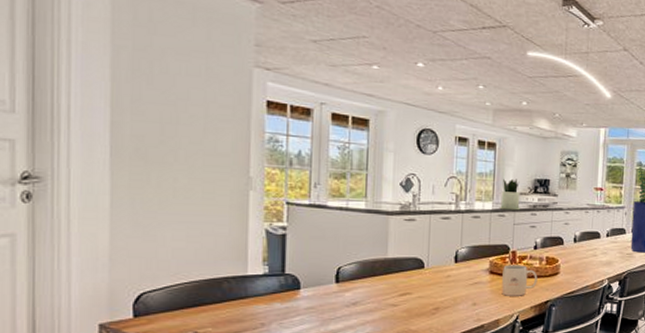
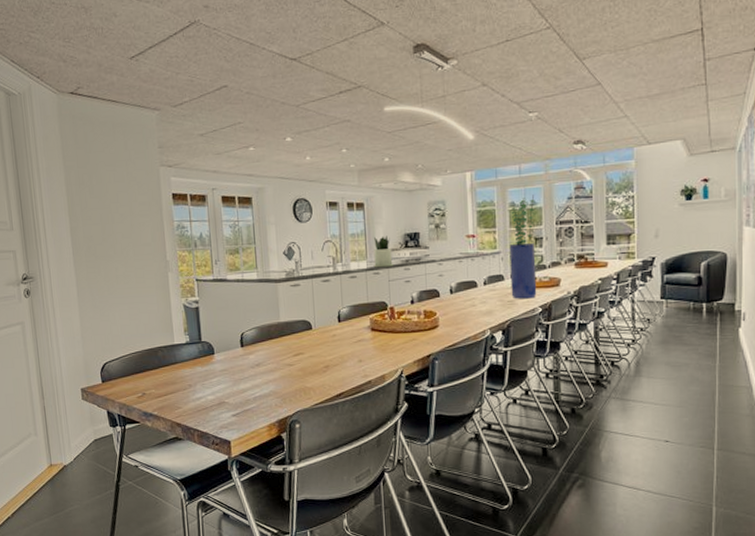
mug: present [501,265,538,296] -> none [383,320,418,352]

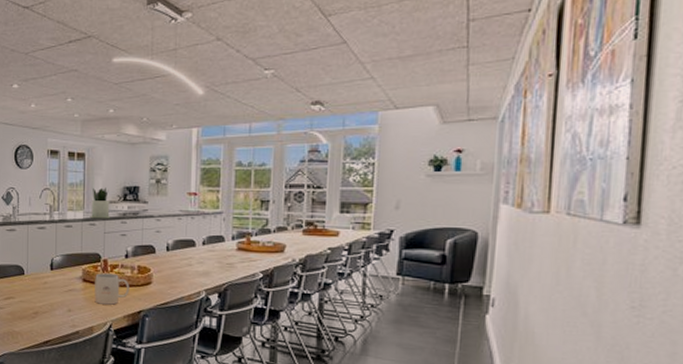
mug: none [383,320,418,352] -> present [95,273,130,305]
vase: present [509,194,537,299] -> none [231,155,264,263]

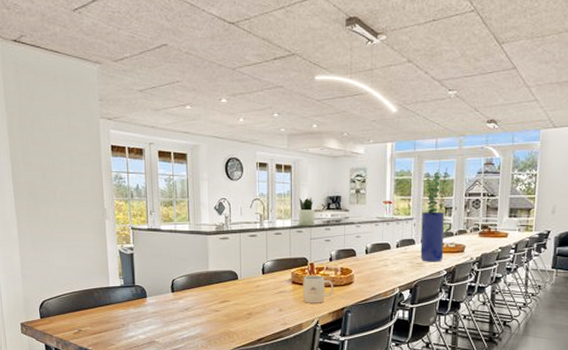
vase: none [231,155,264,263] -> present [420,167,448,262]

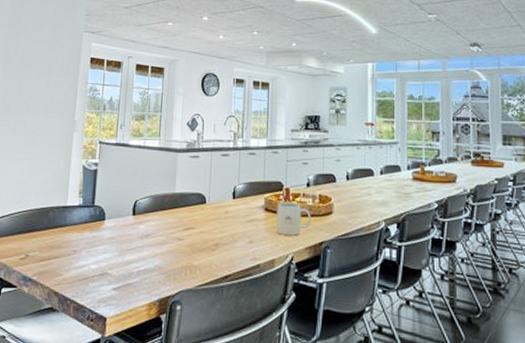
planter: present [297,197,316,226] -> none [273,115,293,147]
vase: present [420,167,448,262] -> none [407,89,433,193]

